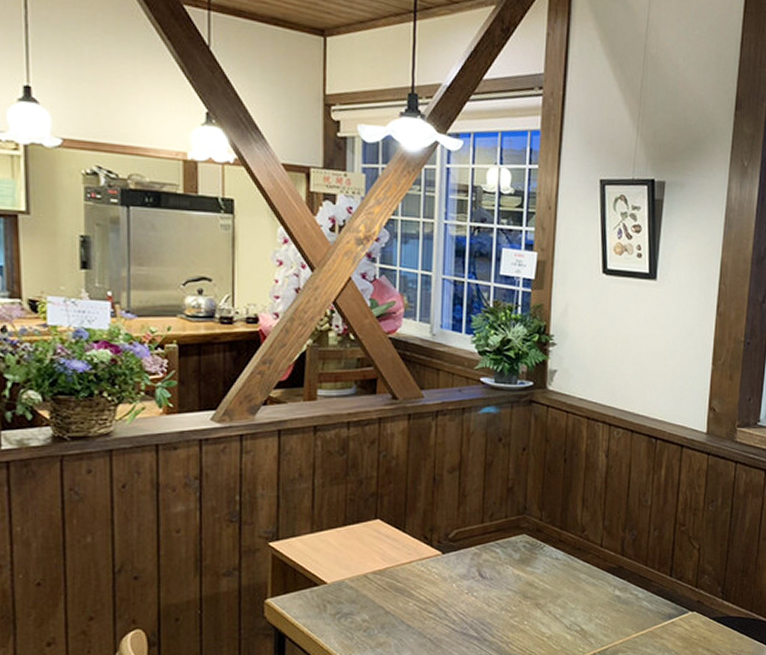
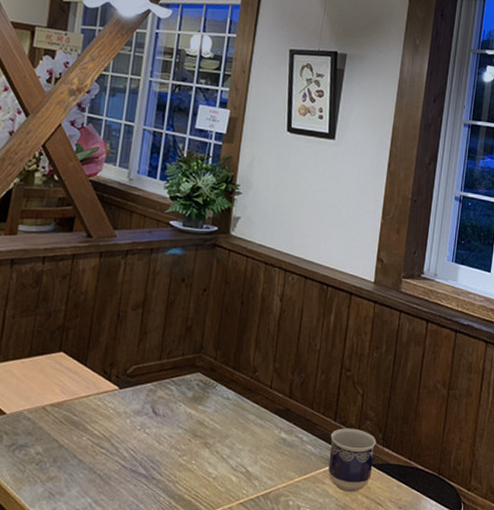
cup: none [666,583,716,646] -> present [328,428,377,493]

